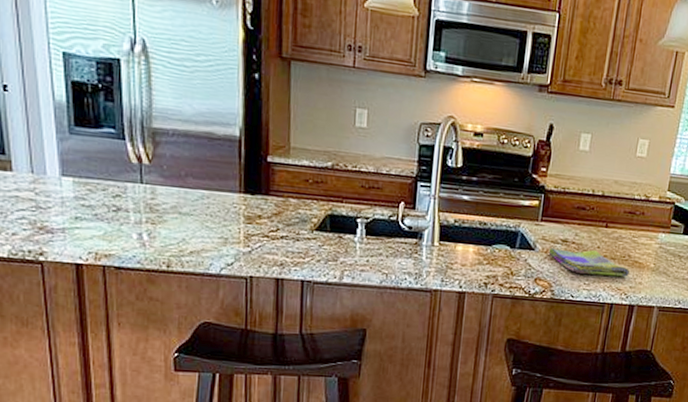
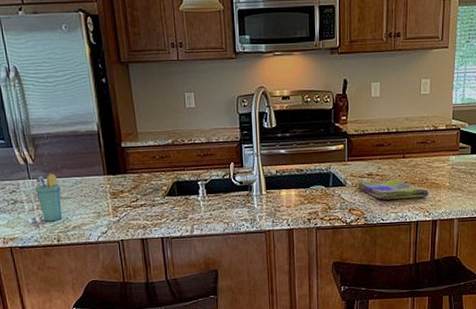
cup: none [146,180,182,241] -> present [34,174,63,222]

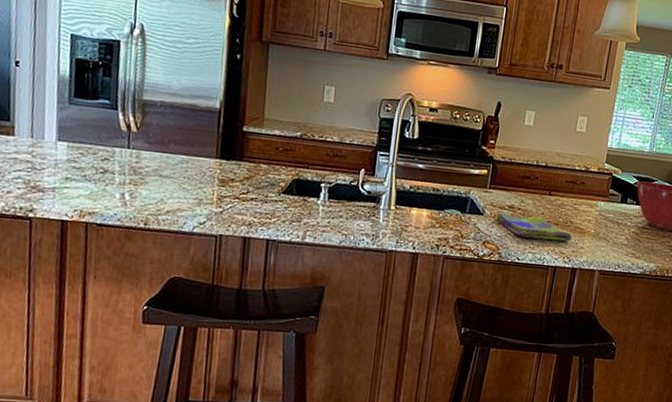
cup: present [34,174,63,222] -> none [131,146,163,201]

